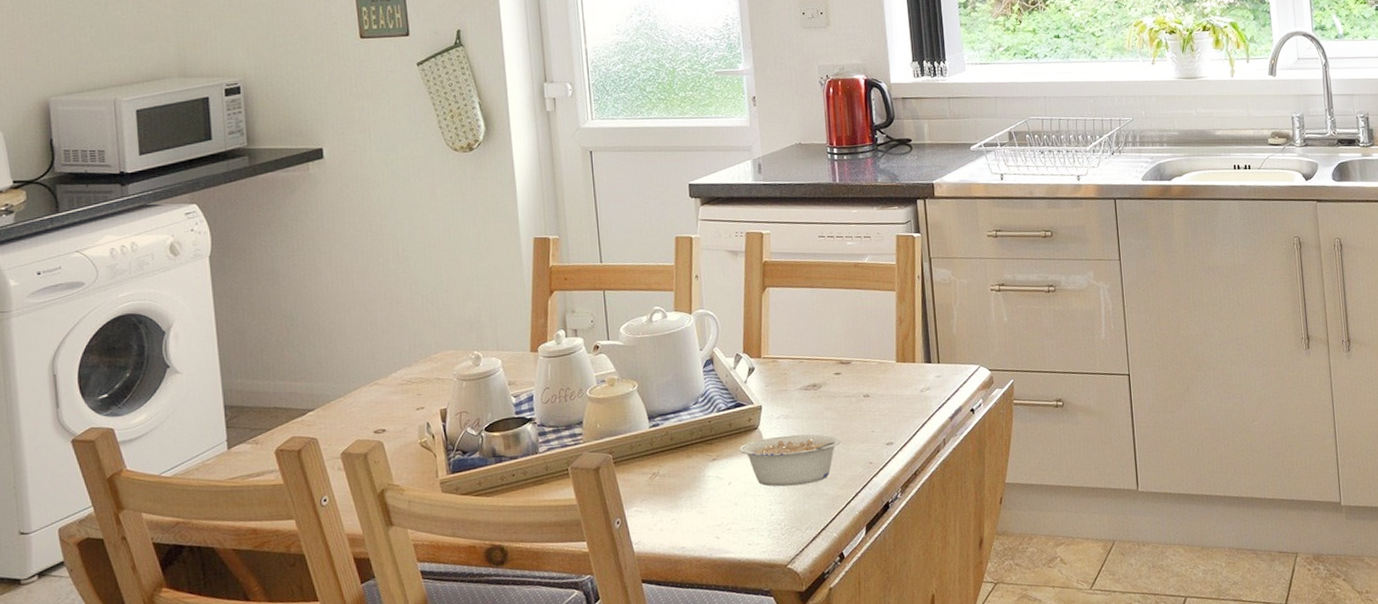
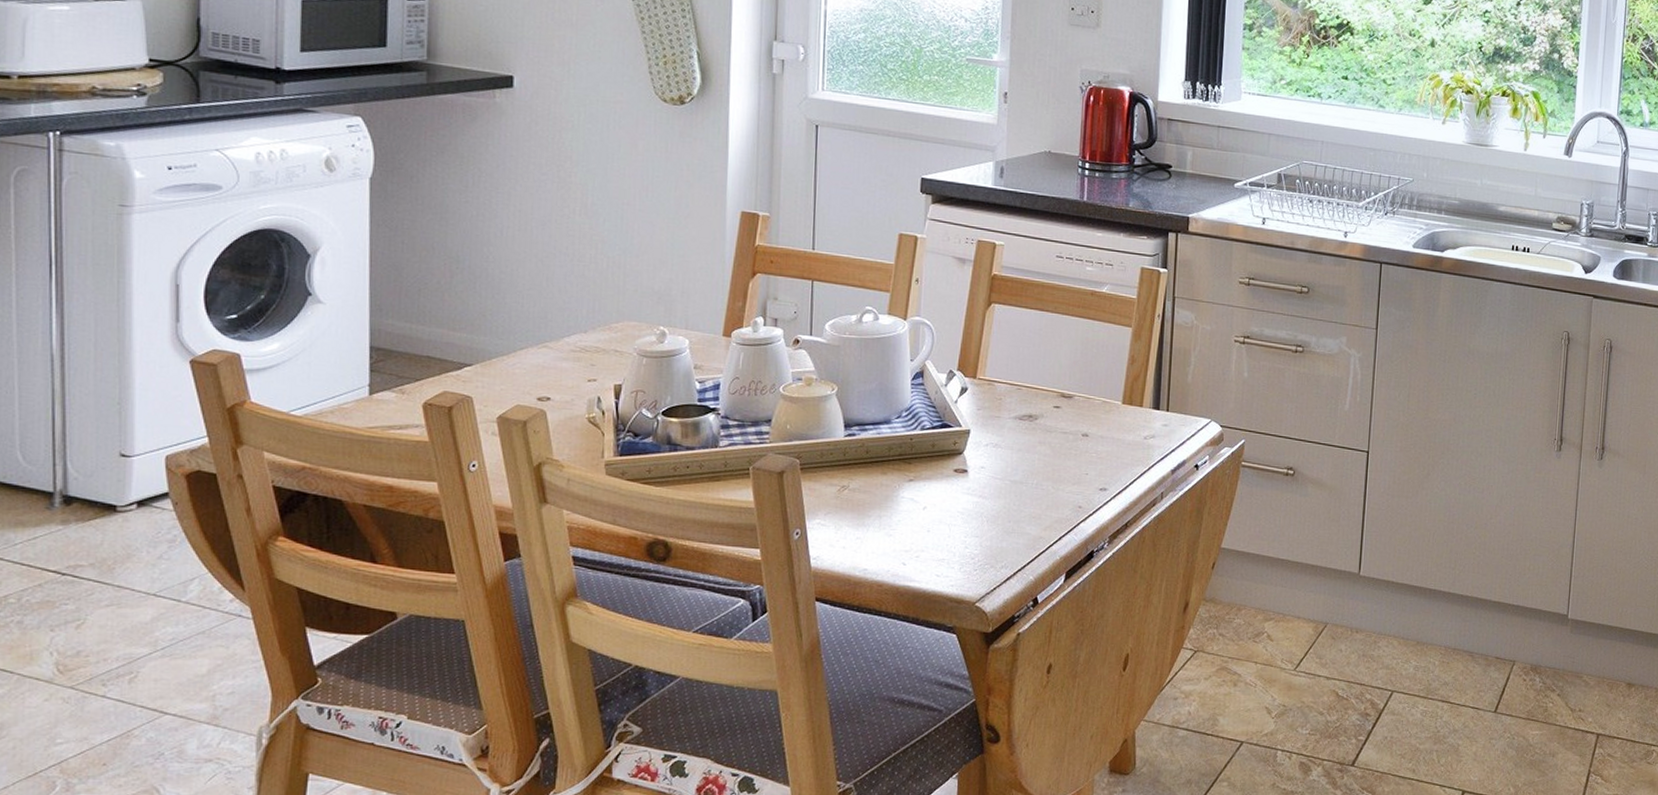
legume: present [740,434,842,487] -> none [940,465,1052,520]

